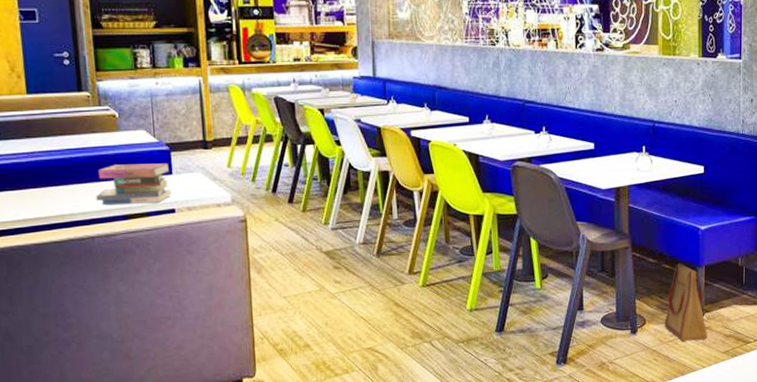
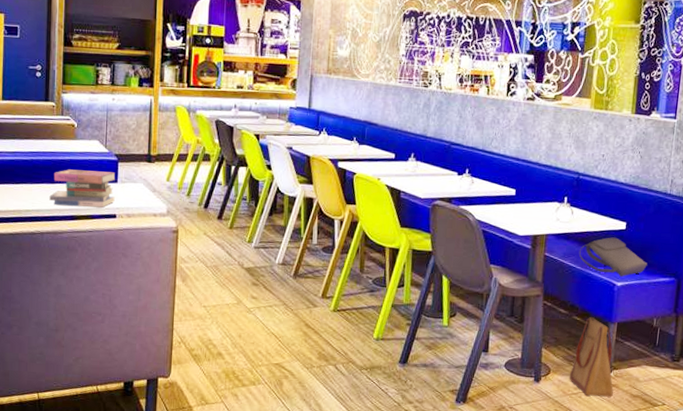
backpack: none [661,182,728,221] -> present [578,237,647,277]

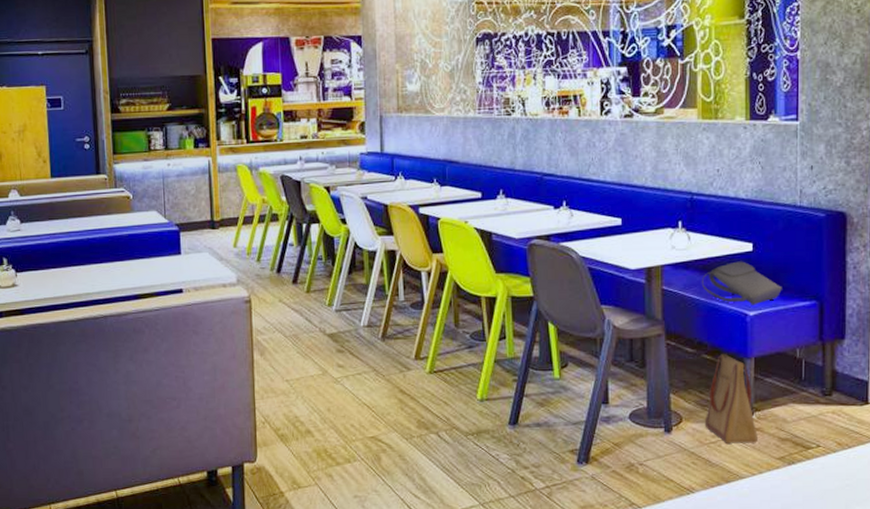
books: present [49,169,116,208] -> none [110,243,180,284]

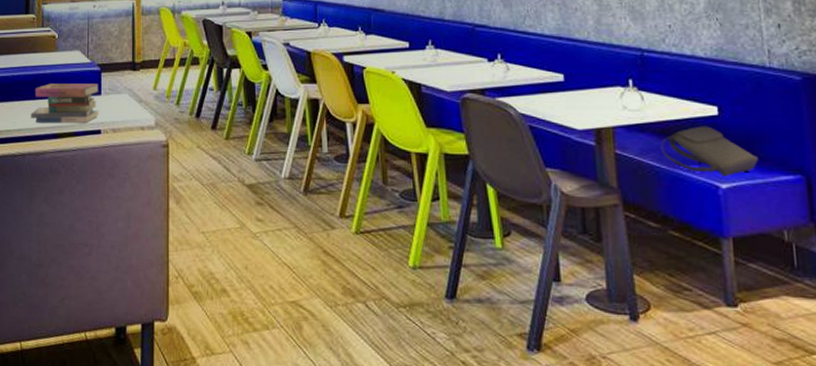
books: none [110,243,180,284] -> present [31,83,99,123]
shopping bag: present [704,353,758,444] -> none [678,230,746,342]

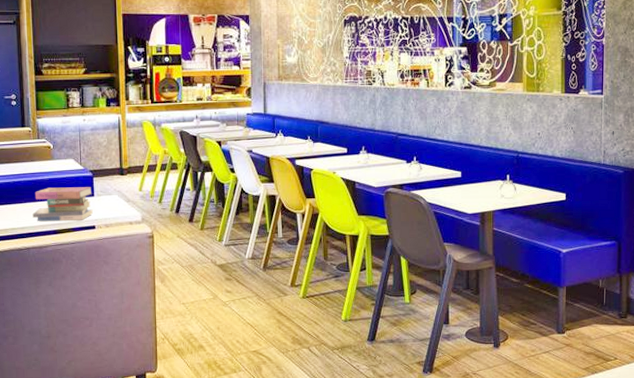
backpack: present [660,126,758,177] -> none [524,208,589,244]

